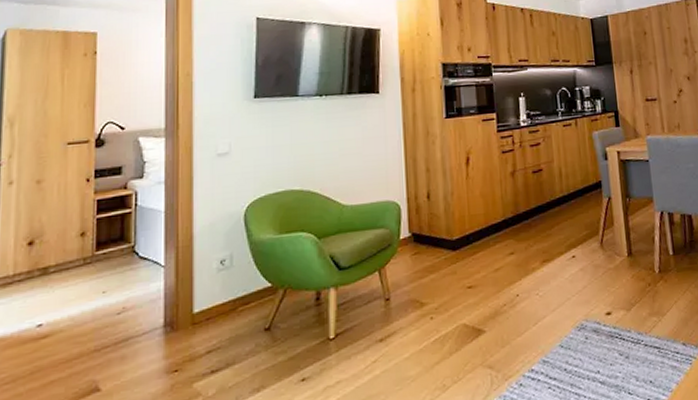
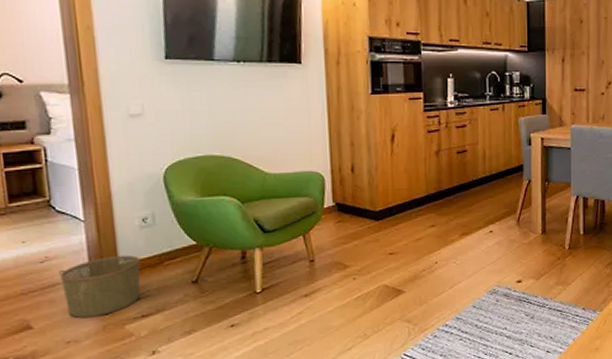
basket: none [134,301,216,377] -> present [59,255,141,319]

